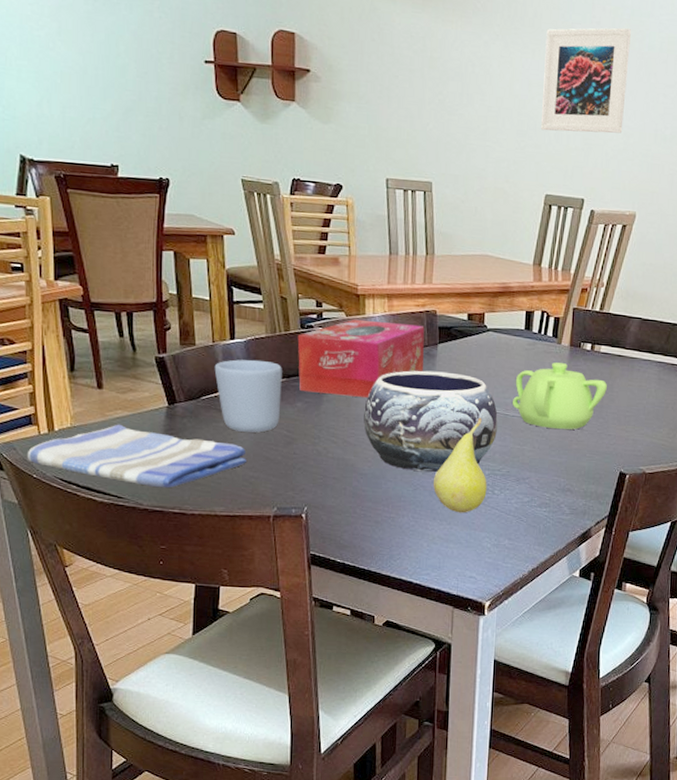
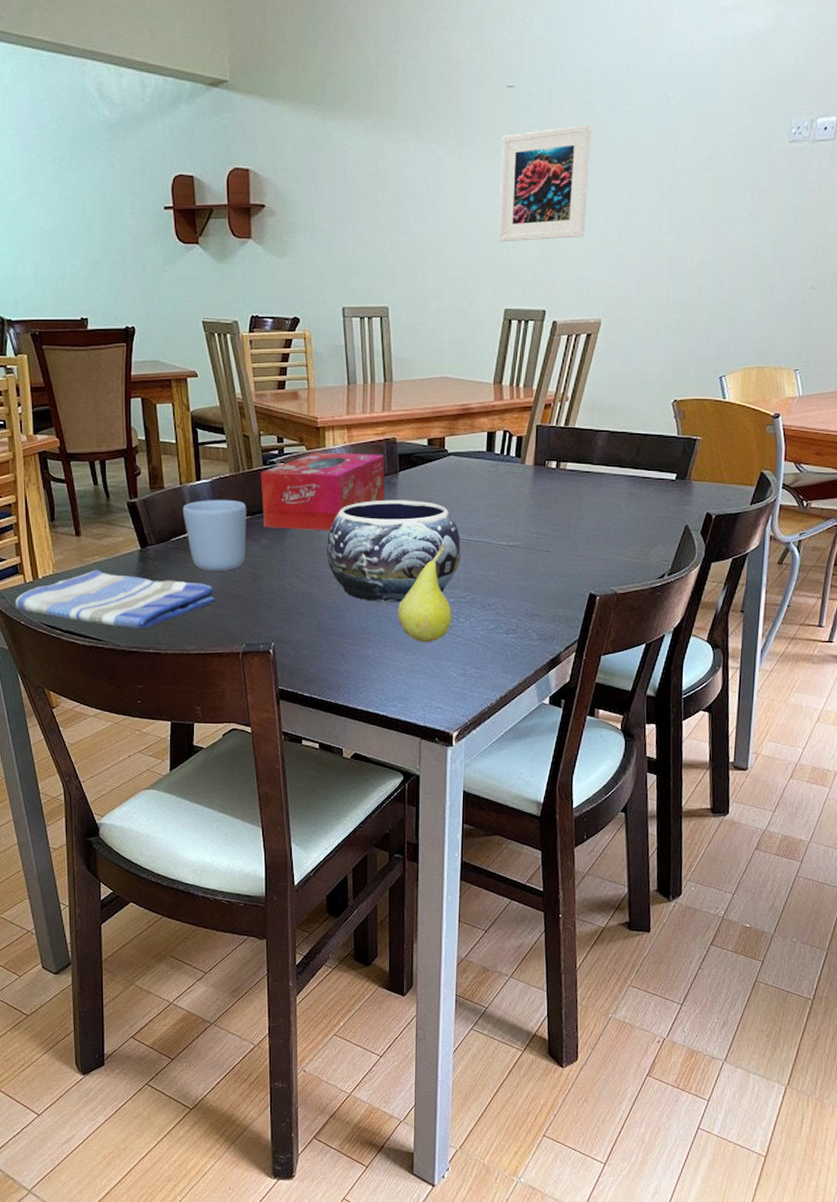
teapot: present [512,362,607,430] -> none [475,483,574,552]

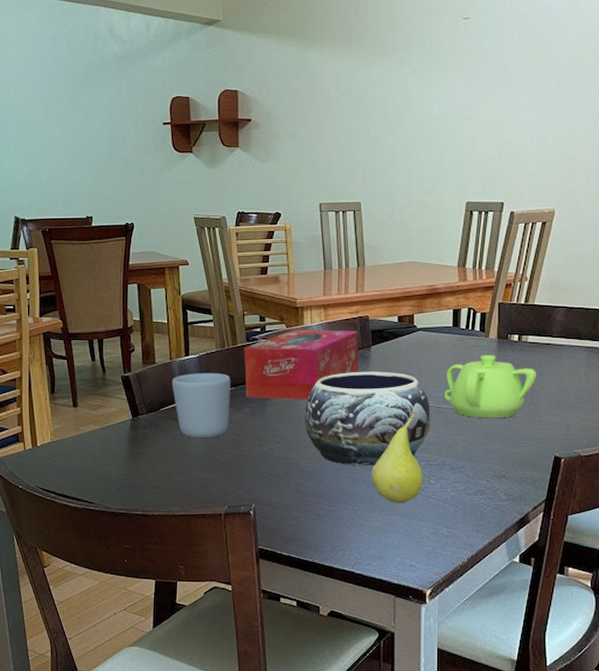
dish towel: present [15,569,215,629] -> none [14,437,200,493]
teapot: none [475,483,574,552] -> present [443,355,536,417]
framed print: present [498,124,591,243] -> none [458,47,539,146]

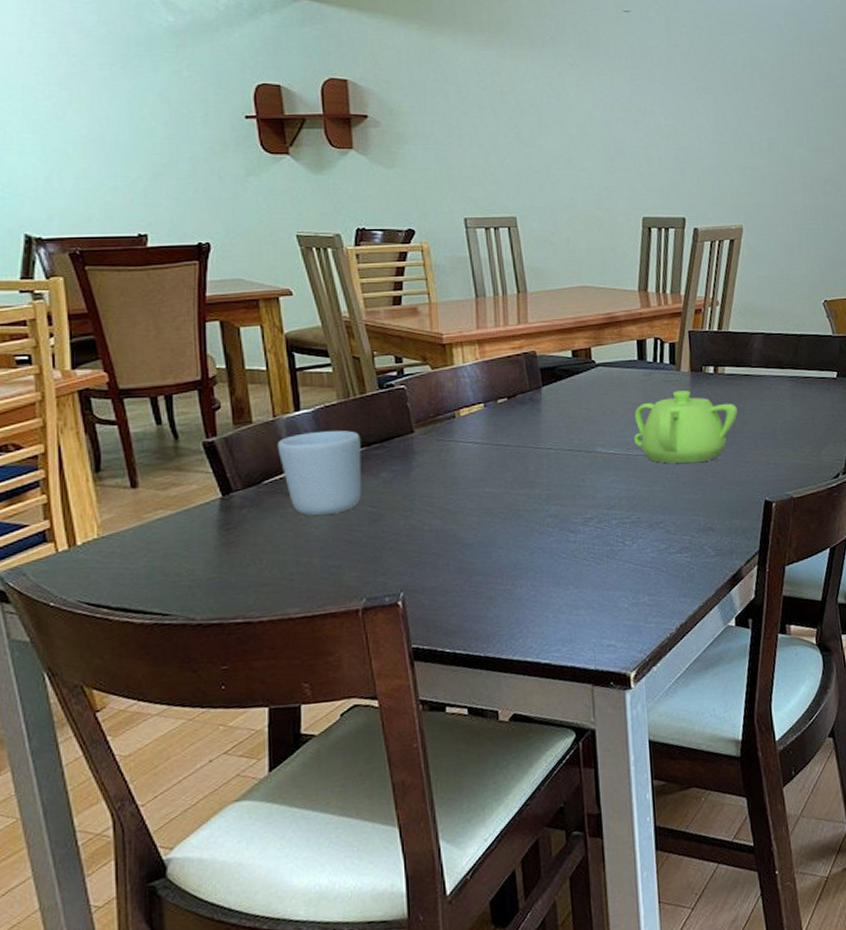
tissue box: present [244,329,359,399] -> none [376,369,529,460]
decorative bowl: present [305,371,430,465] -> none [462,416,620,532]
fruit: present [371,411,423,504] -> none [552,461,617,573]

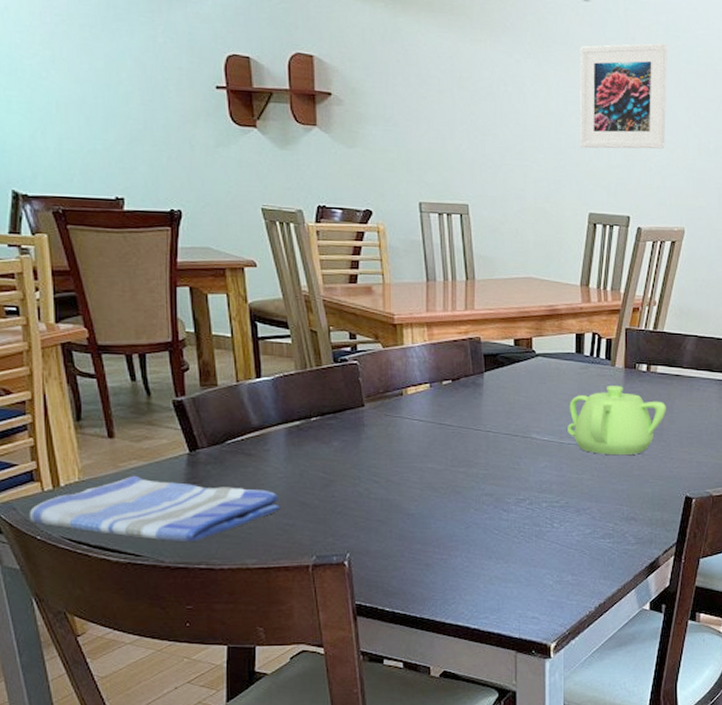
dish towel: none [40,526,324,596] -> present [29,475,280,543]
mug: present [277,430,362,515] -> none [239,398,316,476]
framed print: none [623,47,717,154] -> present [579,43,667,149]

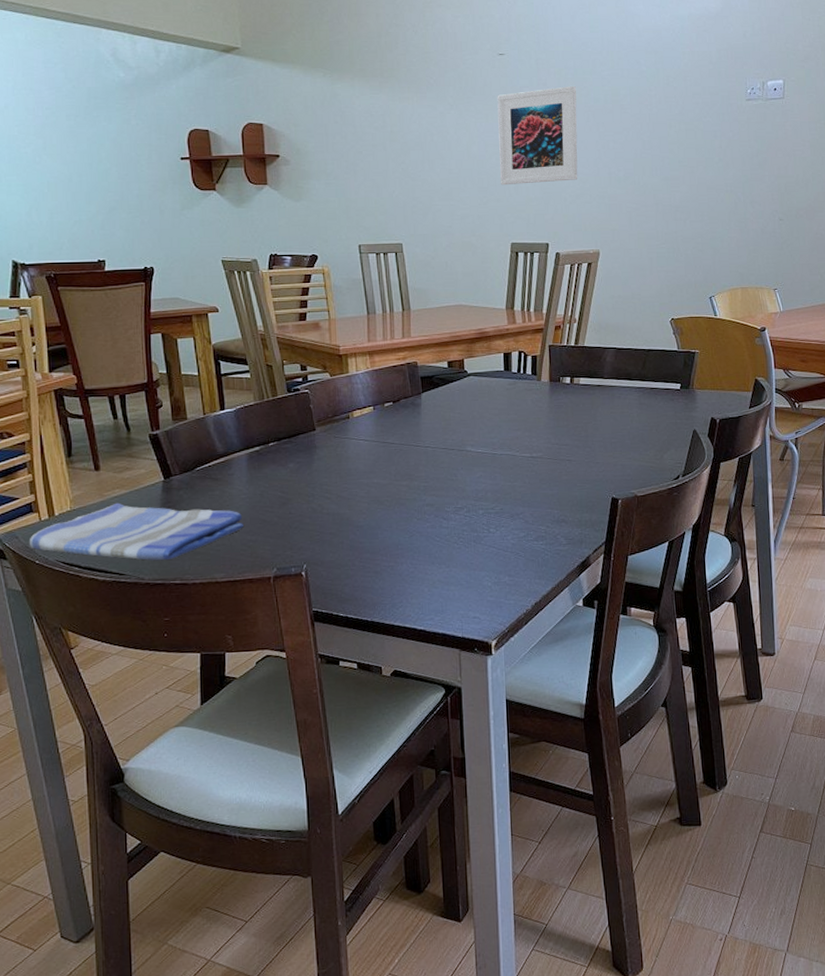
teapot: present [566,386,666,455] -> none [498,398,590,462]

